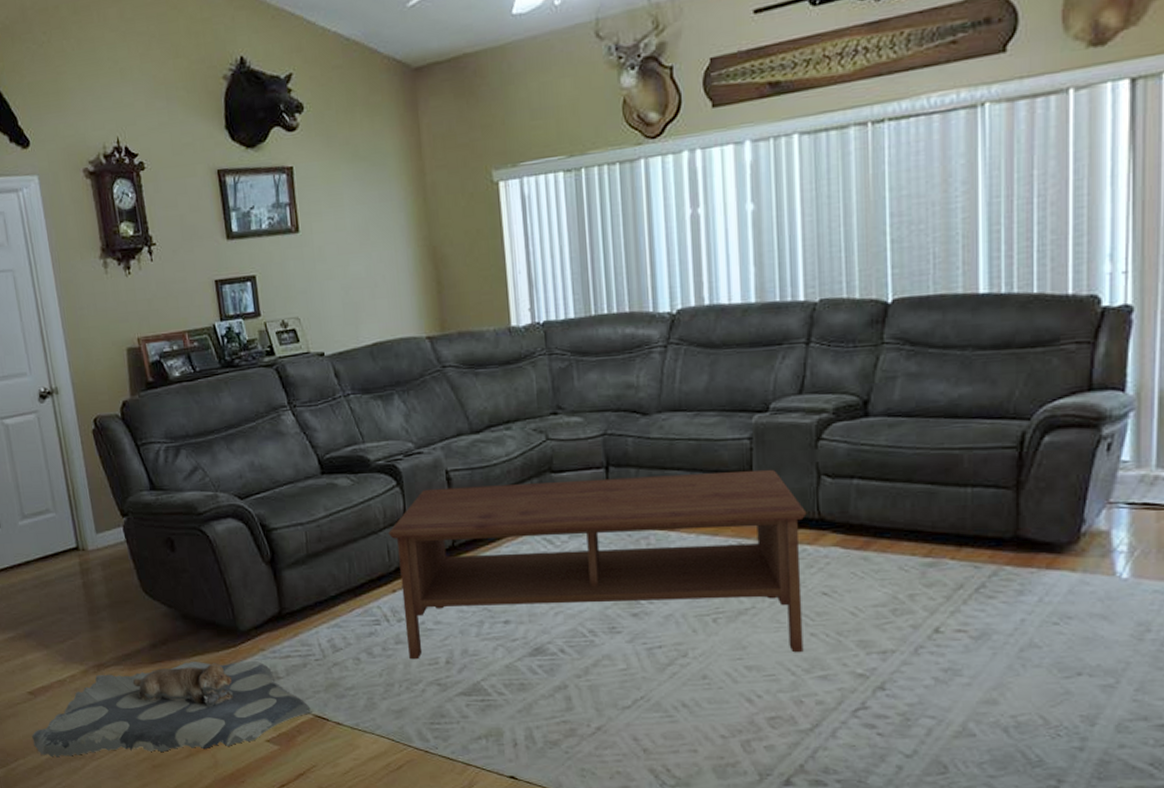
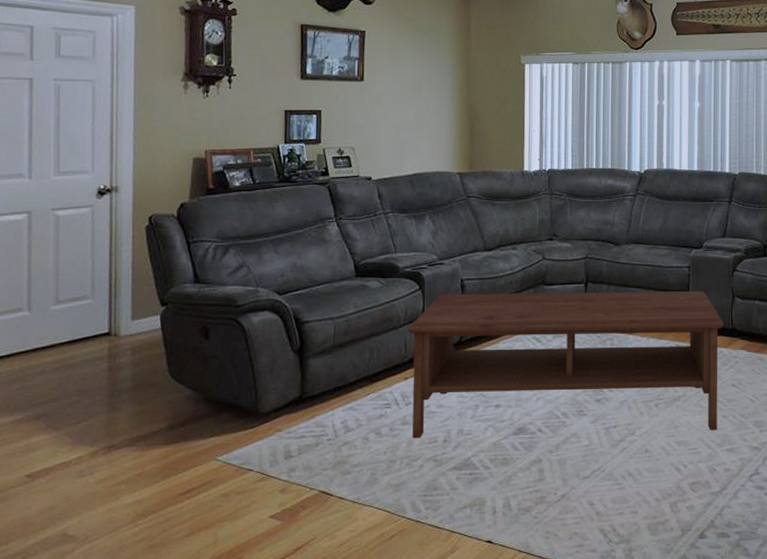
dog bed: present [32,660,312,758] -> none [20,440,318,542]

